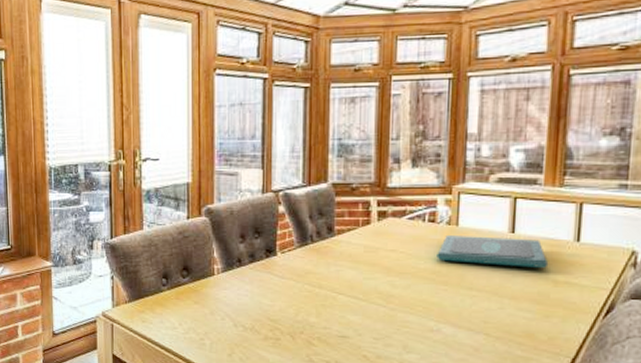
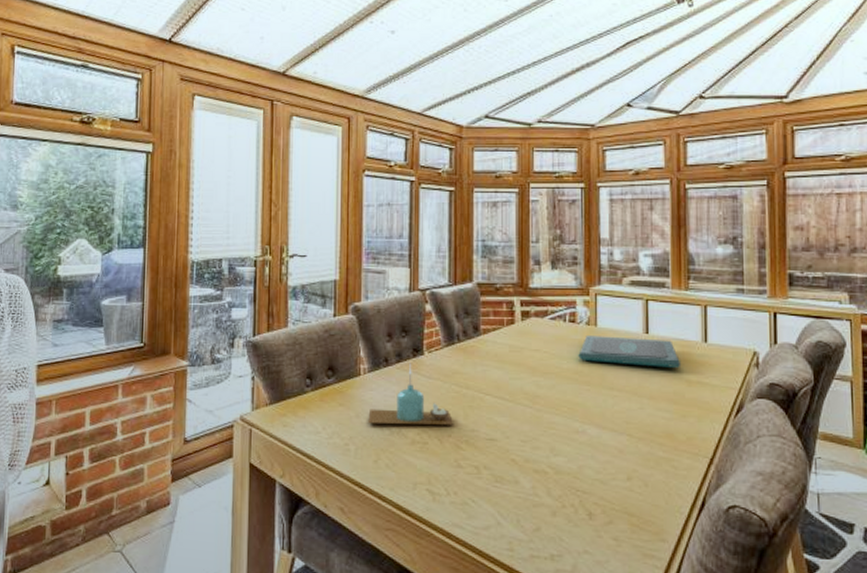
candle: none [222,263,307,323] -> present [368,363,454,425]

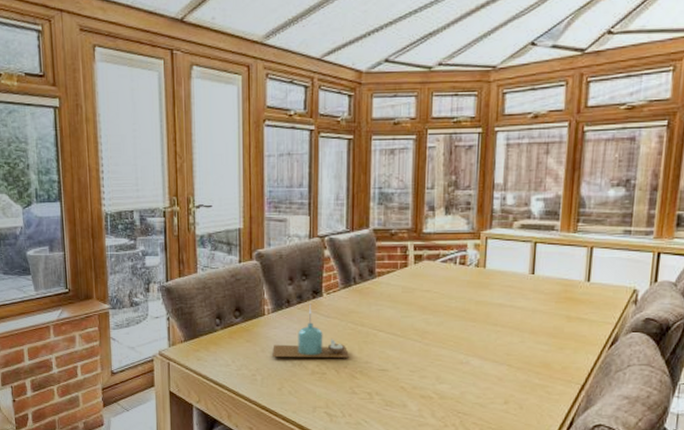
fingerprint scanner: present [578,336,682,368] -> none [466,277,563,305]

